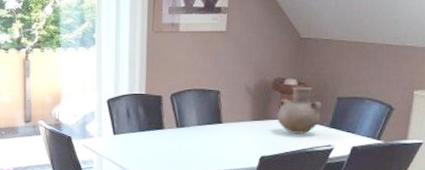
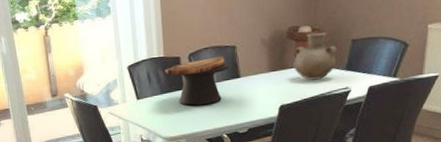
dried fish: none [145,99,212,147] -> present [165,56,230,106]

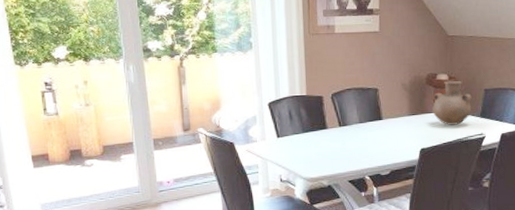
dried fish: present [165,56,230,106] -> none [307,97,372,146]

